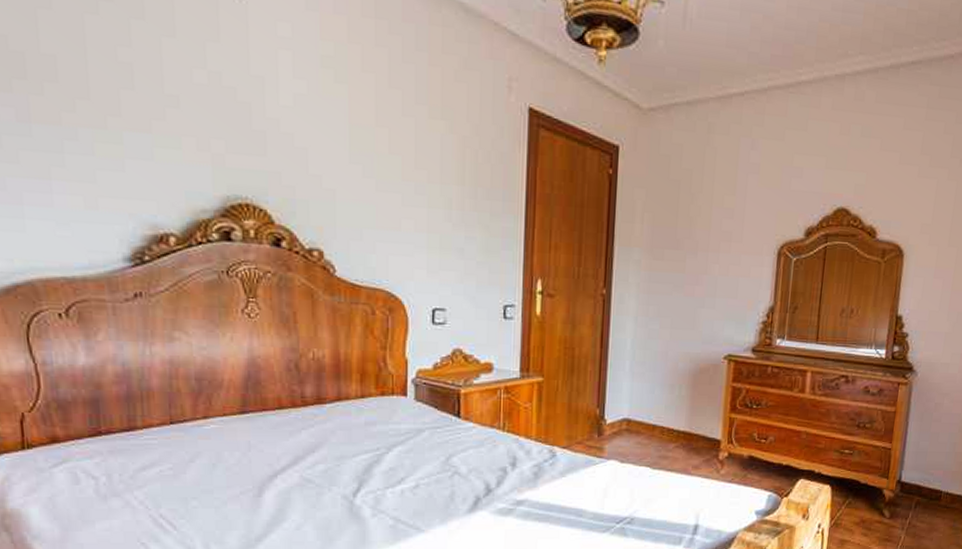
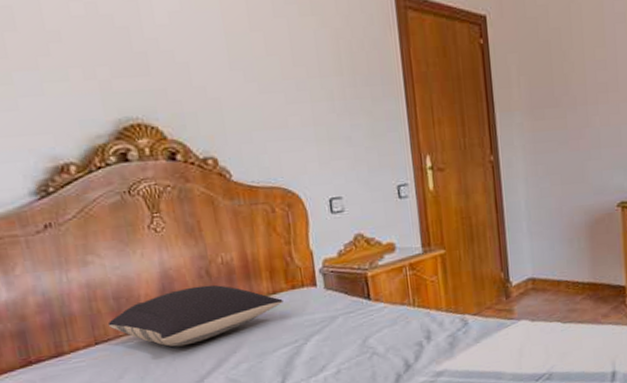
pillow: none [186,378,370,438] -> present [107,284,283,347]

